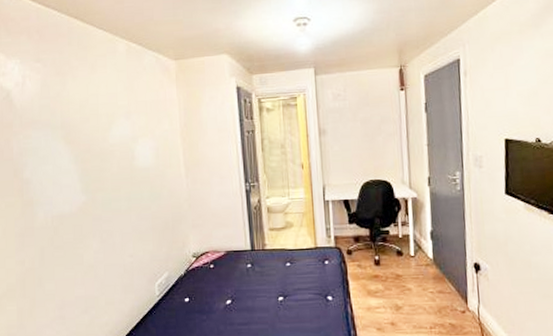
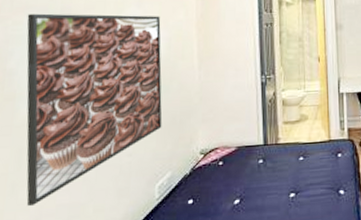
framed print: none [34,126,157,297] -> present [26,13,163,207]

